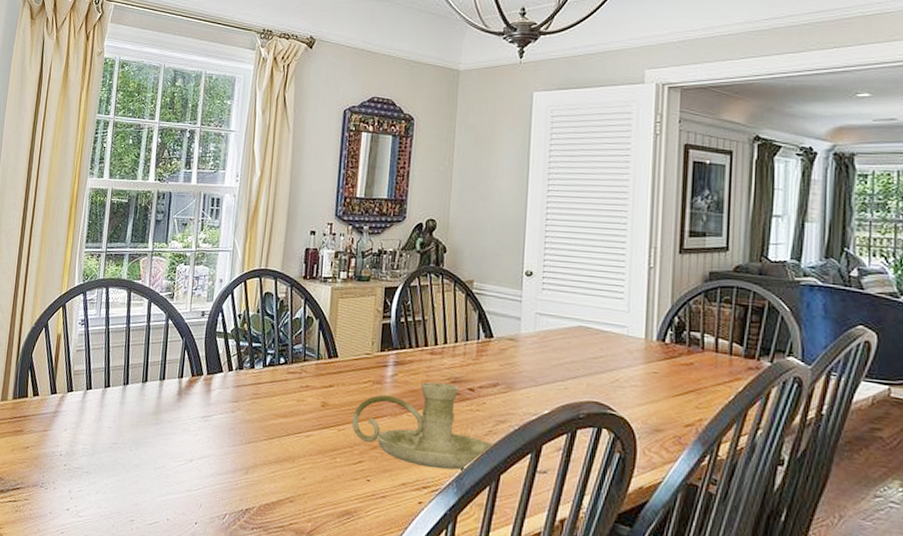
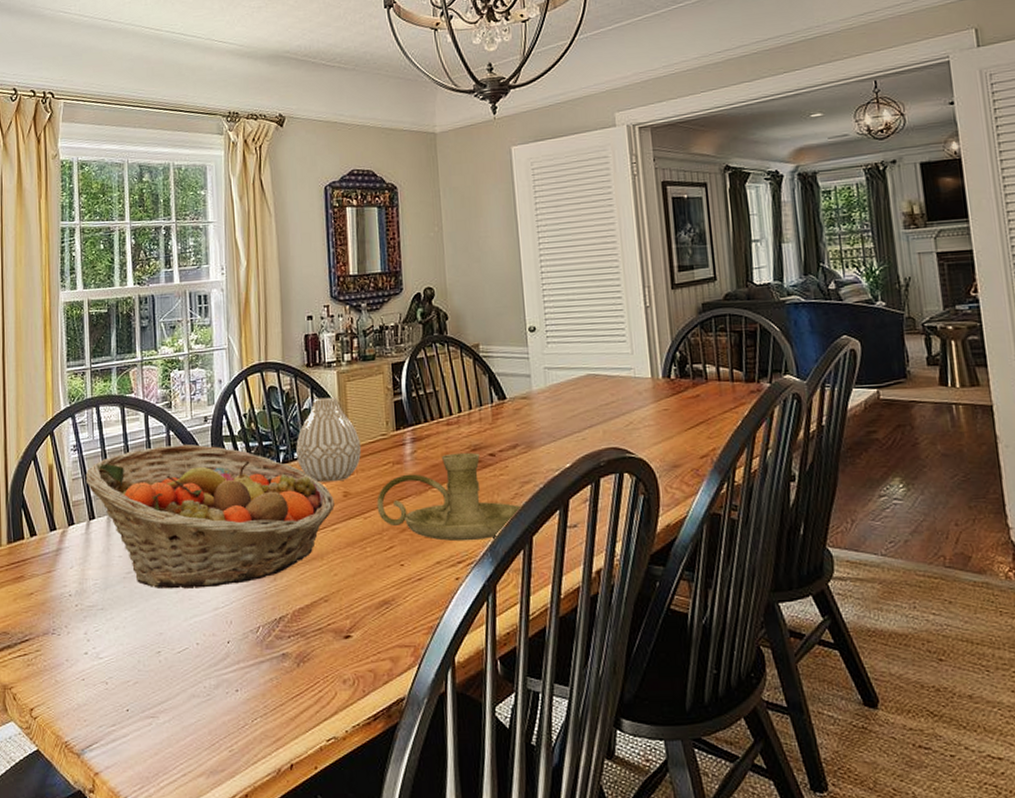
fruit basket: none [87,332,312,471] -> present [85,443,334,589]
vase: none [282,309,345,392] -> present [296,397,362,483]

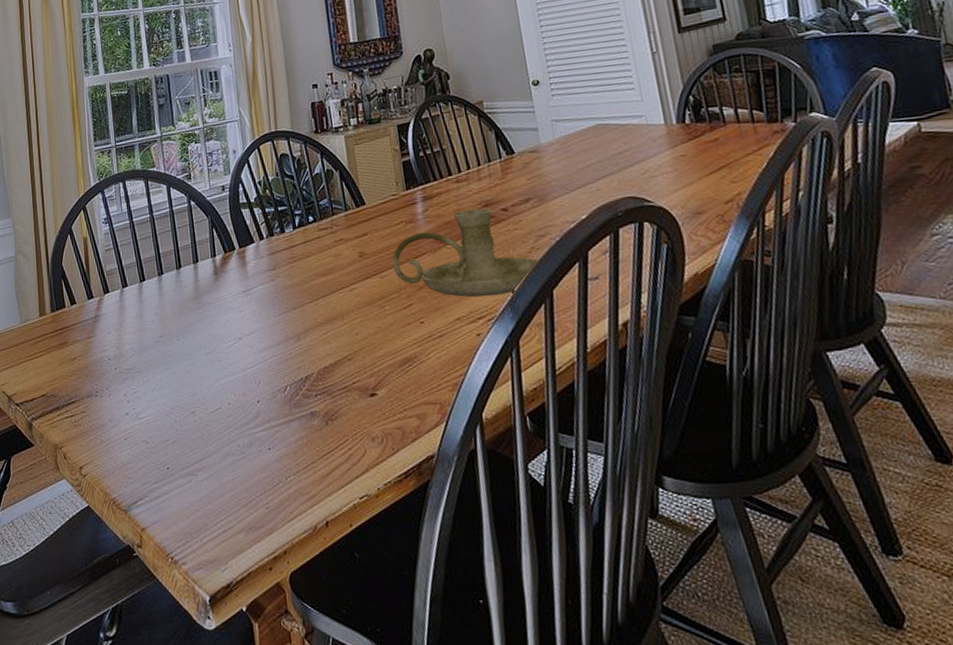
fruit basket: present [85,443,334,589] -> none [116,212,351,352]
vase: present [296,397,362,483] -> none [310,160,374,244]

